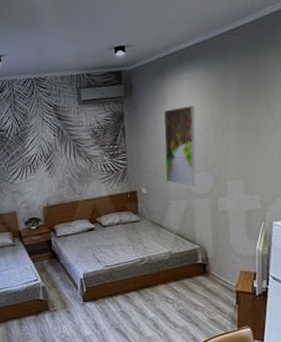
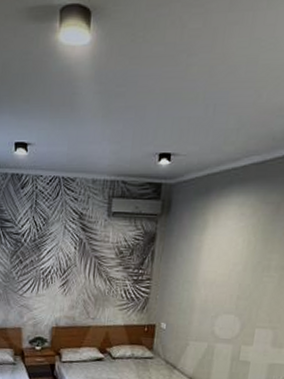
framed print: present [164,105,196,186] -> none [189,236,237,328]

